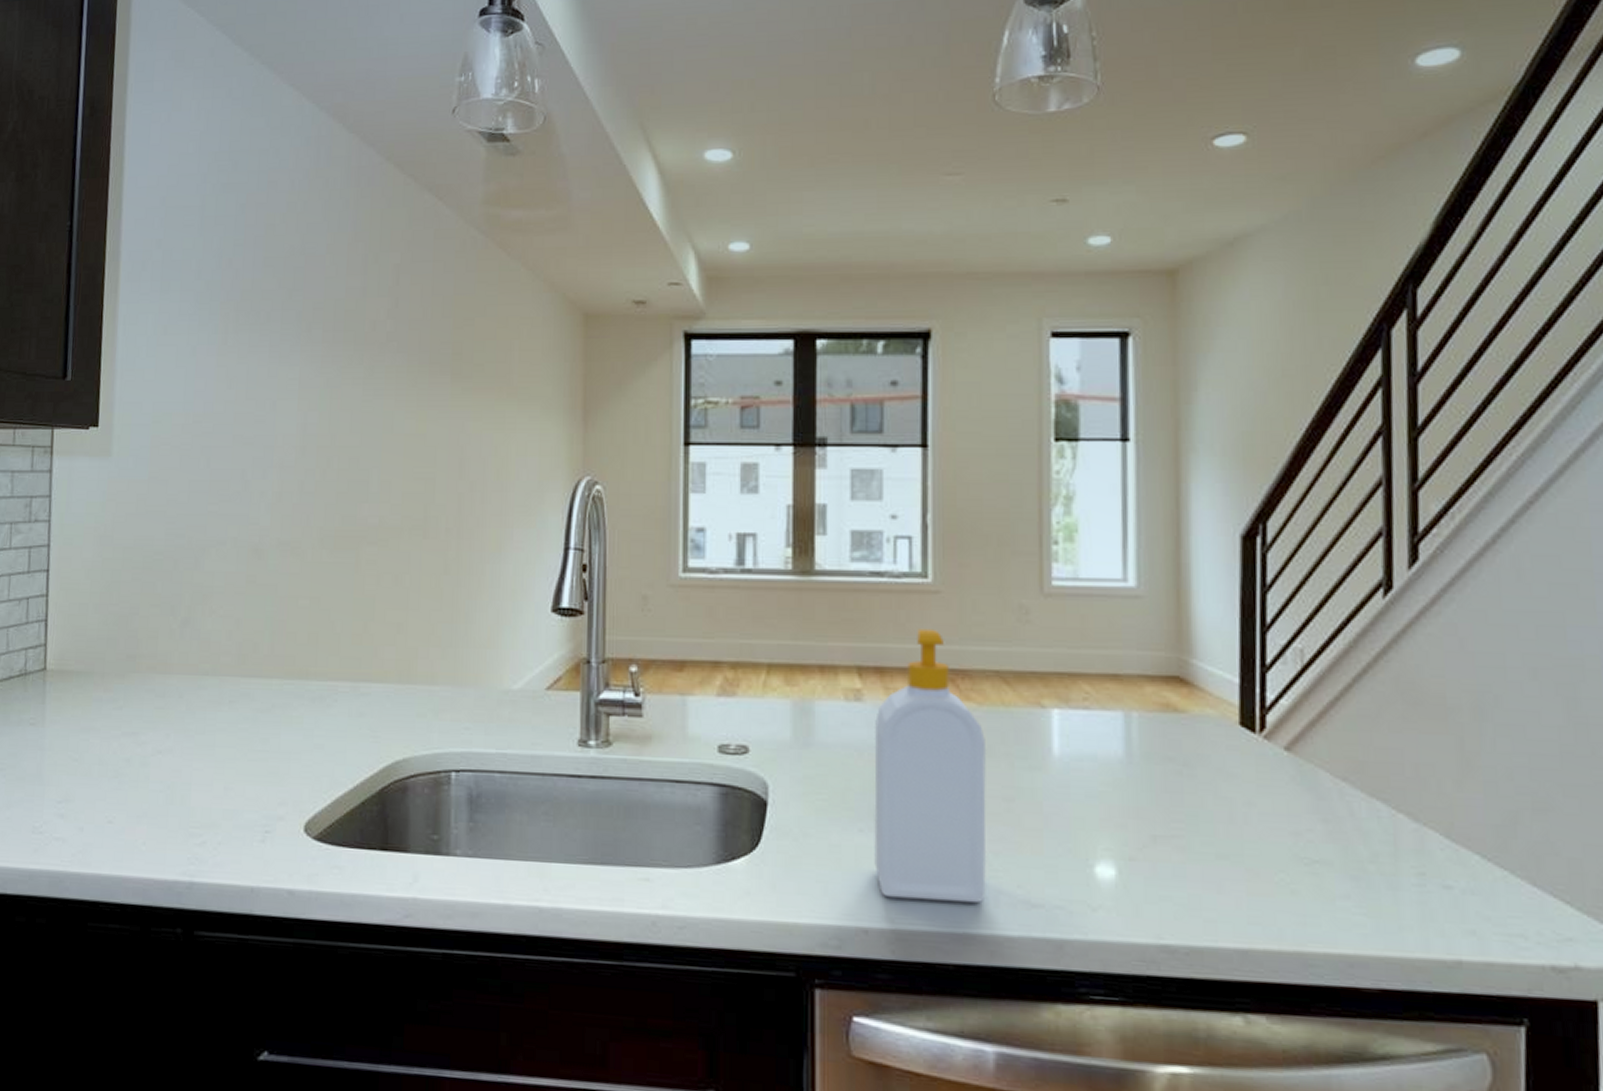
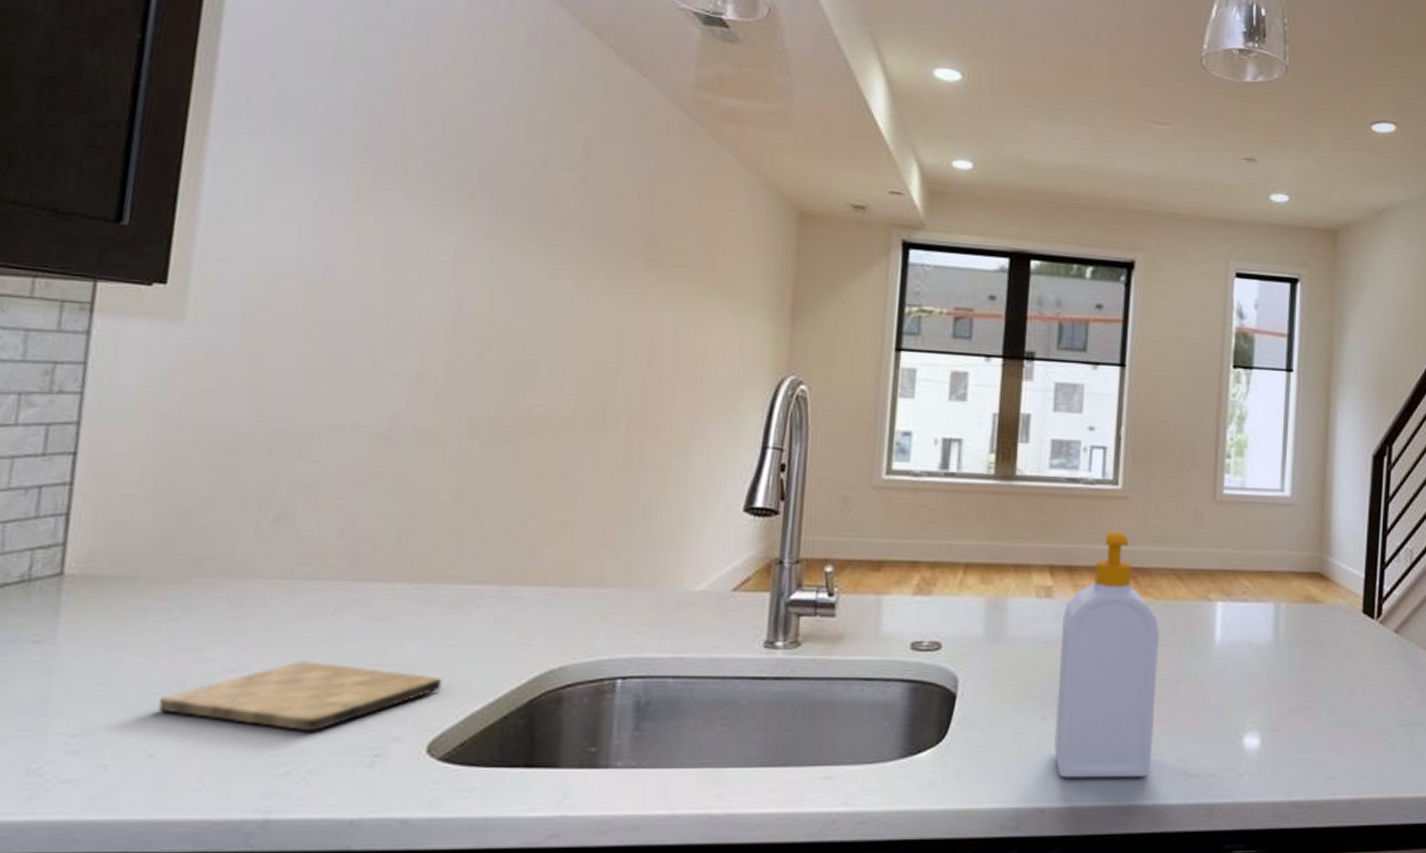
cutting board: none [113,746,312,808] -> present [157,661,443,732]

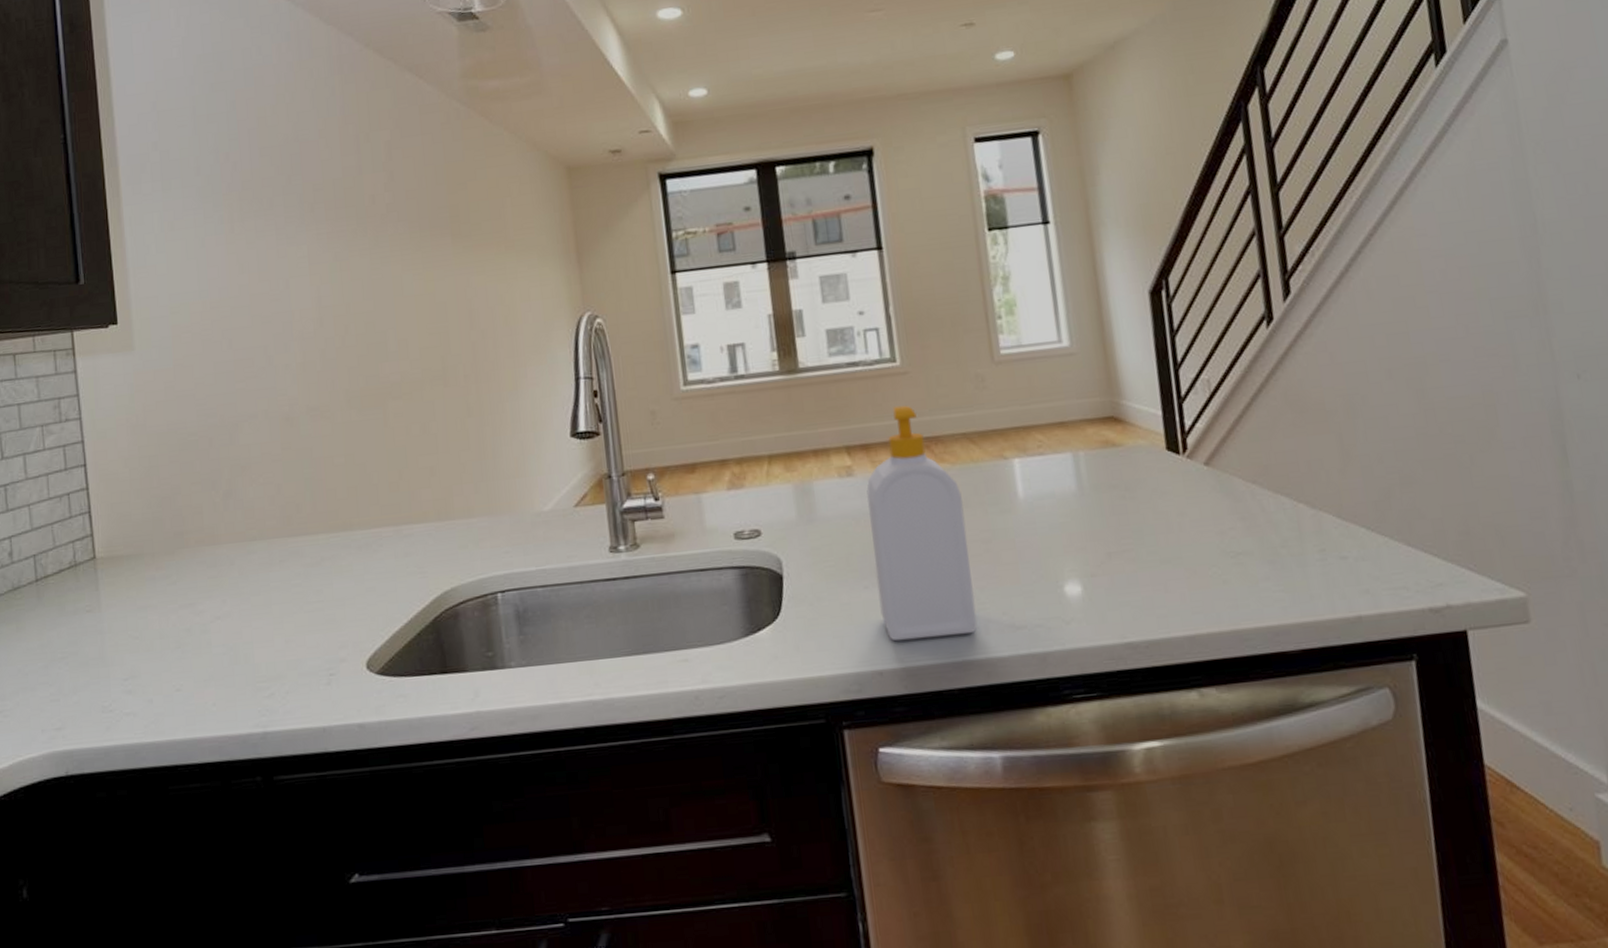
cutting board: present [157,661,443,732] -> none [175,604,368,661]

